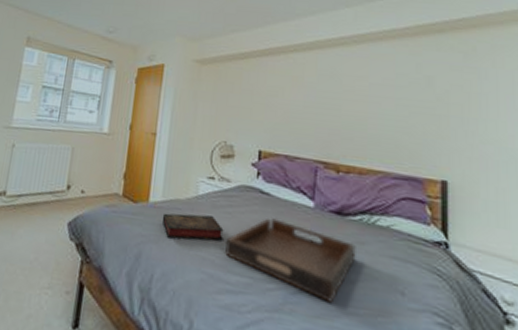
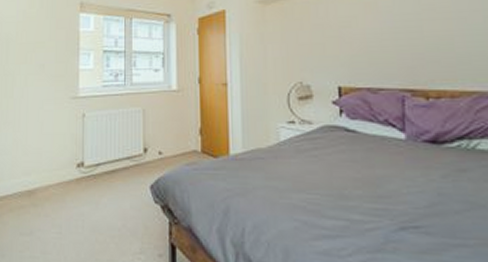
book: present [162,213,224,240] -> none [245,161,312,189]
serving tray: present [224,217,356,303] -> none [315,156,458,236]

